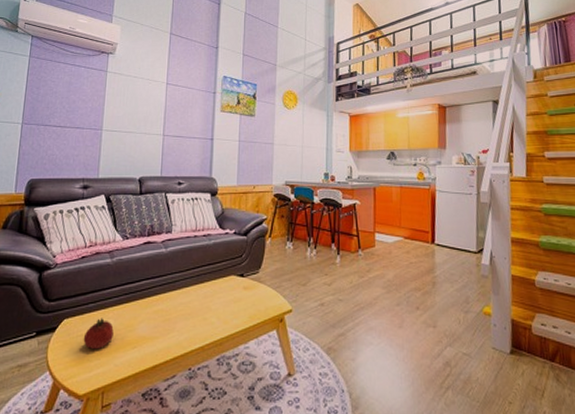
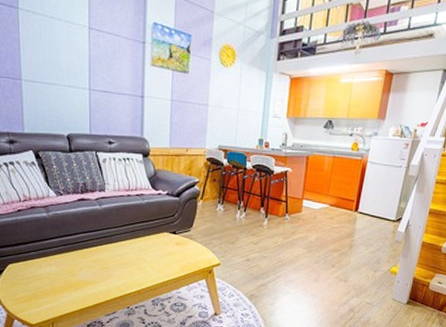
fruit: present [83,318,114,350] -> none [29,264,57,290]

